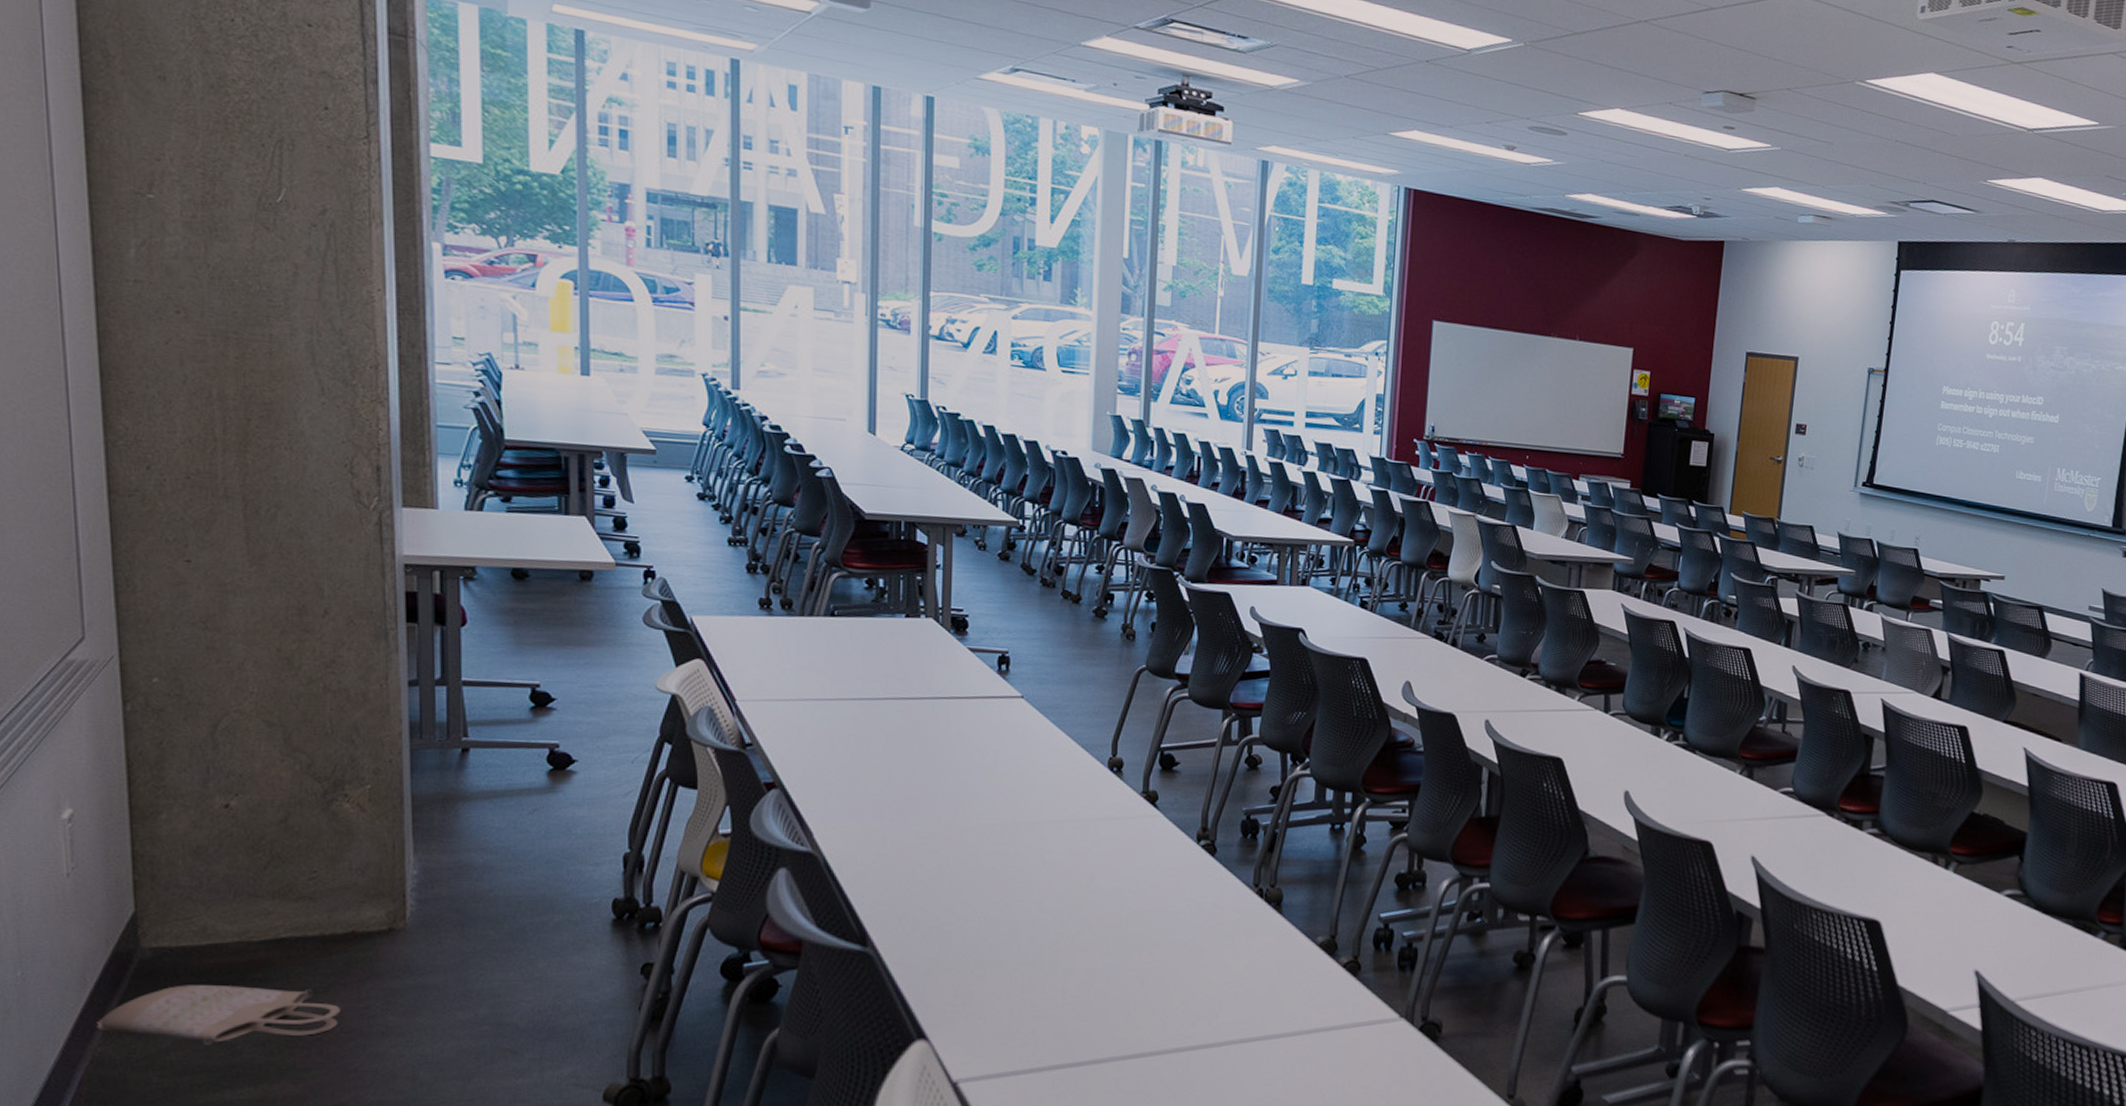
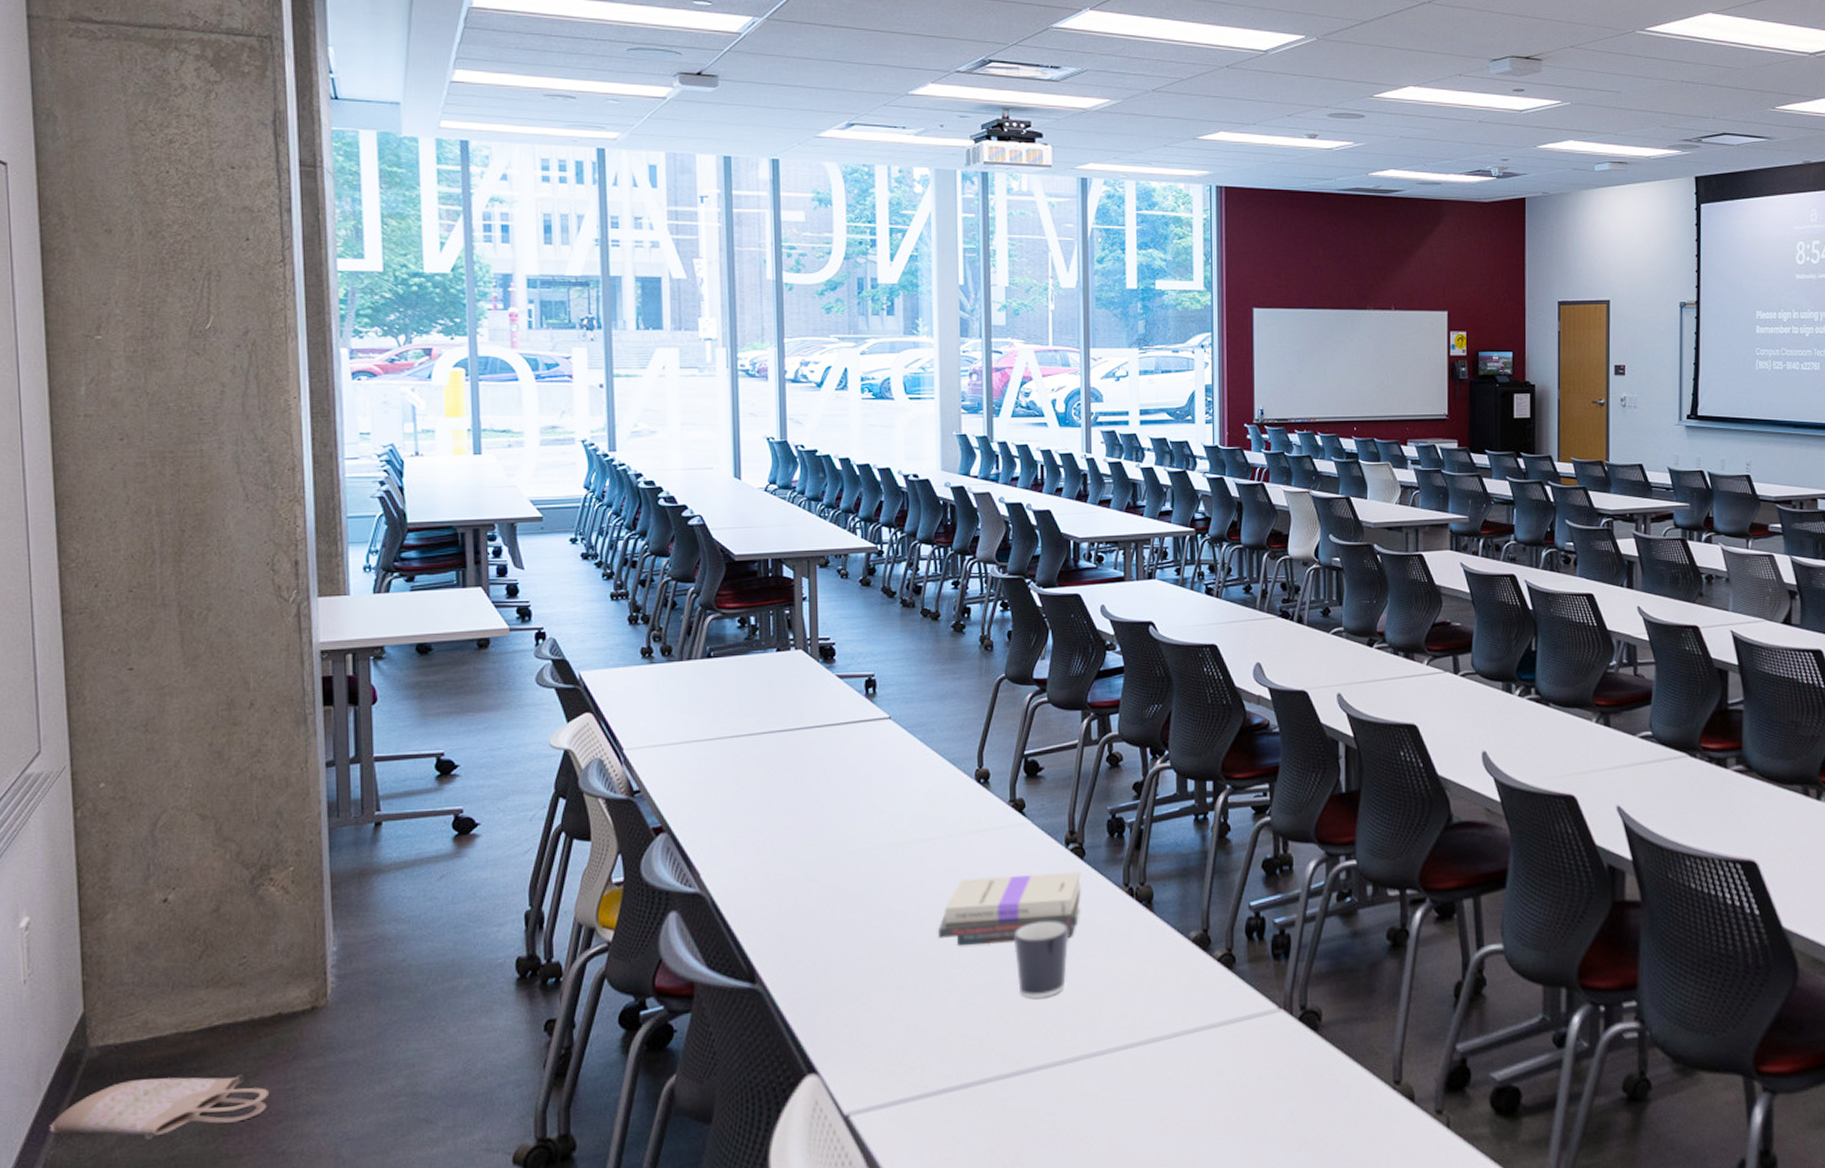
books: none [1059,864,1211,931] -> present [937,871,1082,945]
mug: none [1137,913,1195,988] -> present [1014,921,1069,999]

